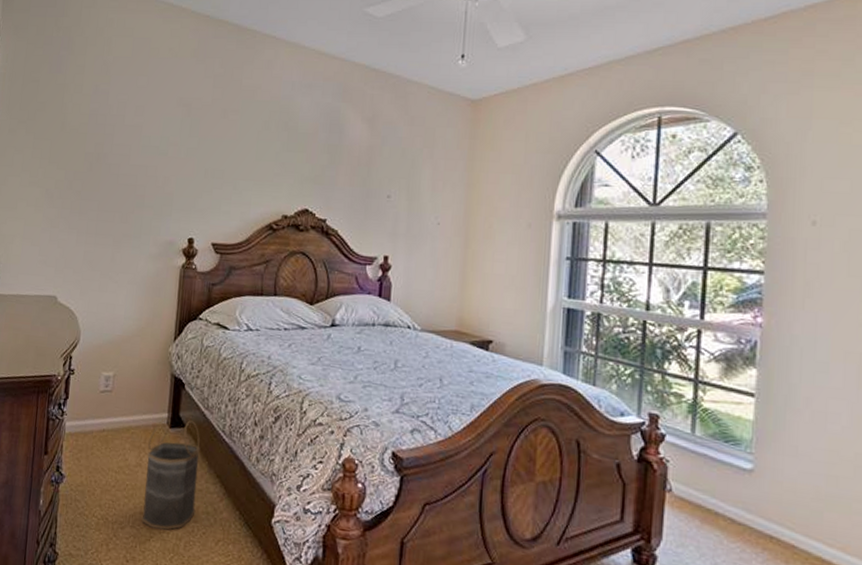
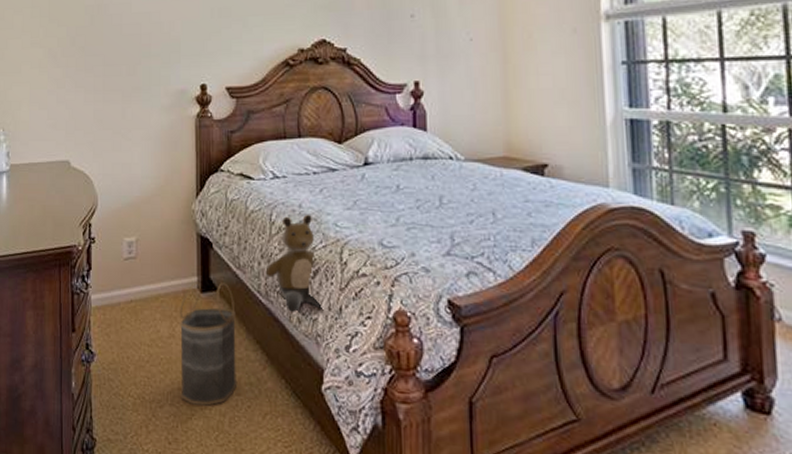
bear: none [231,365,281,453] -> present [265,214,324,314]

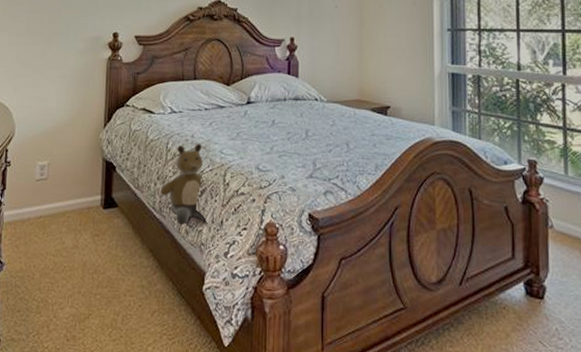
basket: present [179,281,238,406] -> none [80,199,133,306]

